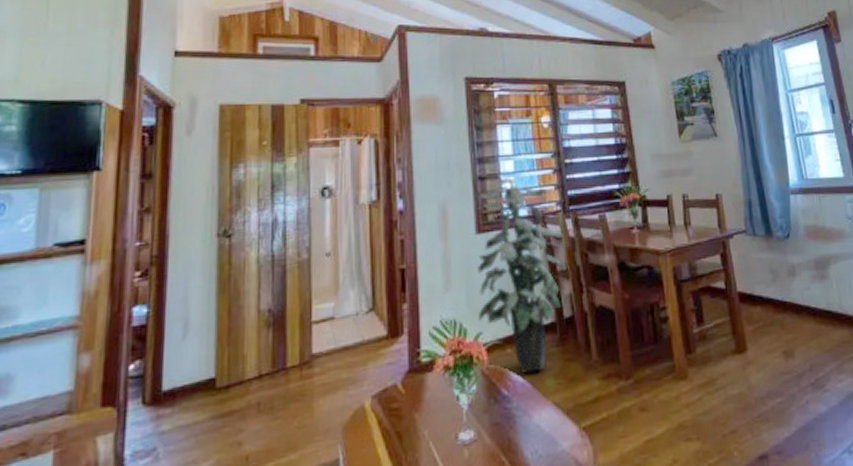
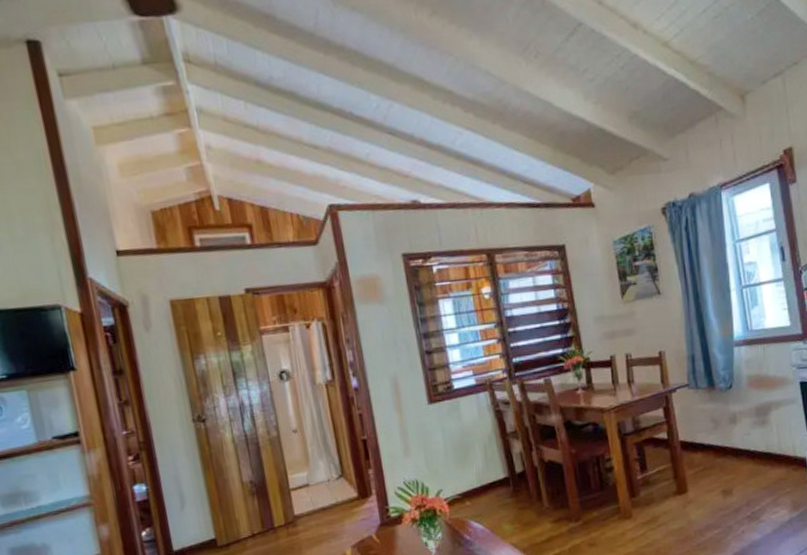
indoor plant: present [474,177,566,373] -> none [424,350,516,521]

